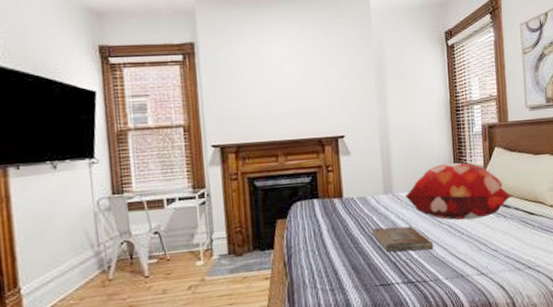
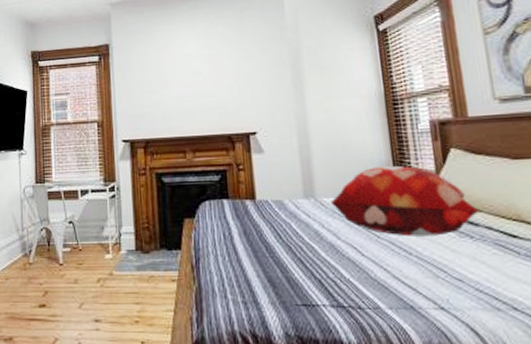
book: present [371,226,434,252] -> none [290,237,371,269]

